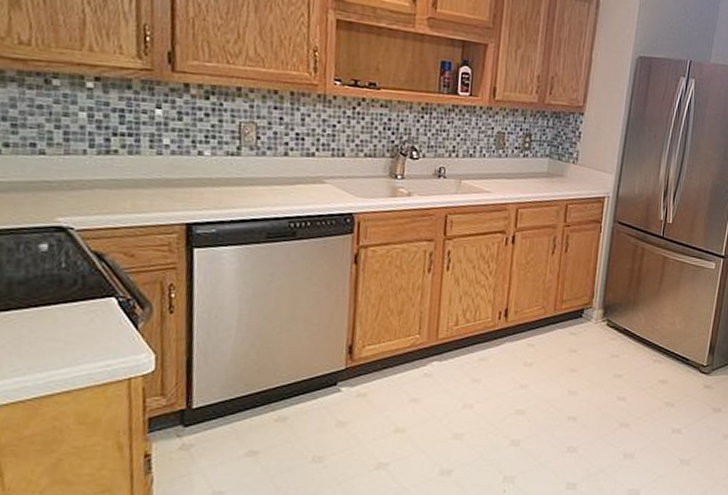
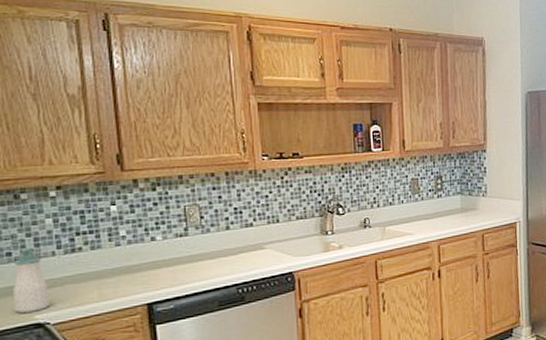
soap bottle: none [33,141,77,213] -> present [13,248,50,313]

